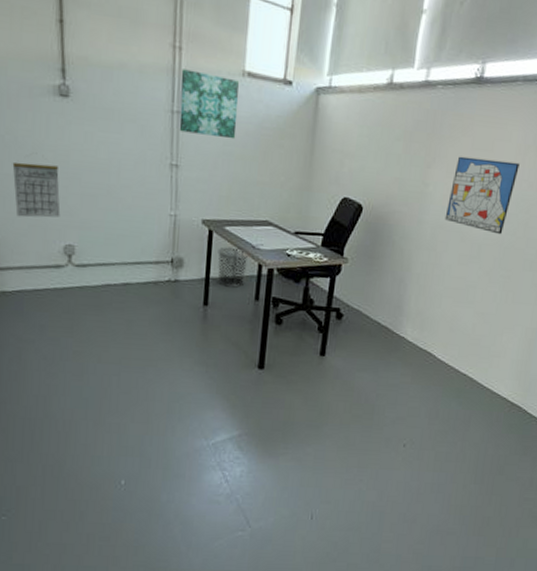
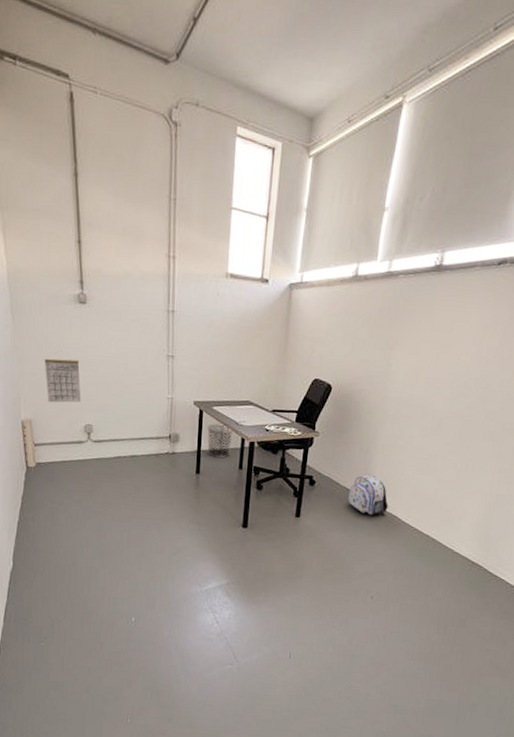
wall art: present [179,69,239,140] -> none [174,274,223,332]
backpack: none [379,306,424,354] -> present [348,474,389,516]
wall art: present [444,156,520,235] -> none [407,338,479,408]

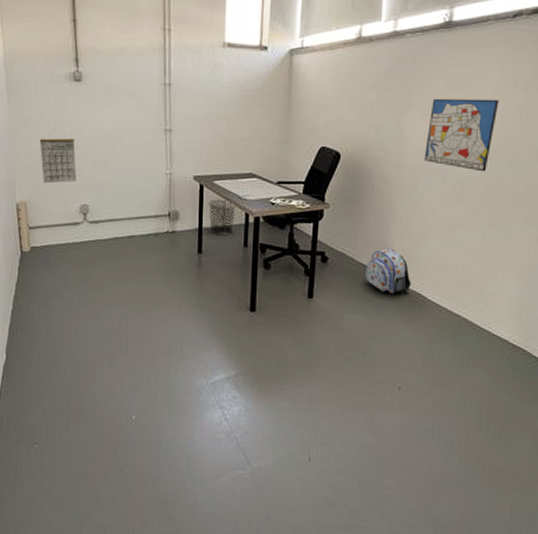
wall art: none [407,338,479,408] -> present [424,98,499,172]

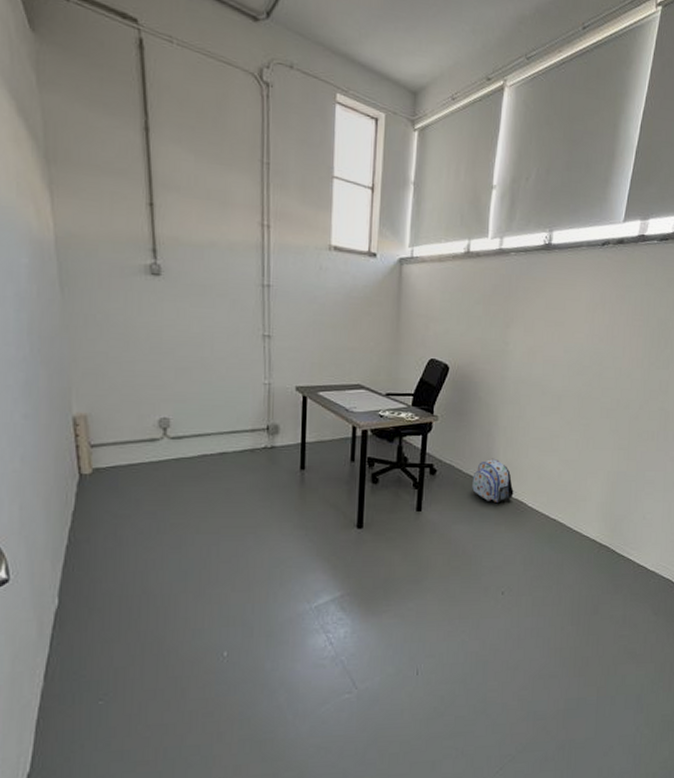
calendar: present [39,129,77,184] -> none [104,330,155,394]
waste bin: present [208,199,237,236] -> none [312,411,343,450]
wall art: present [424,98,499,172] -> none [525,316,590,386]

